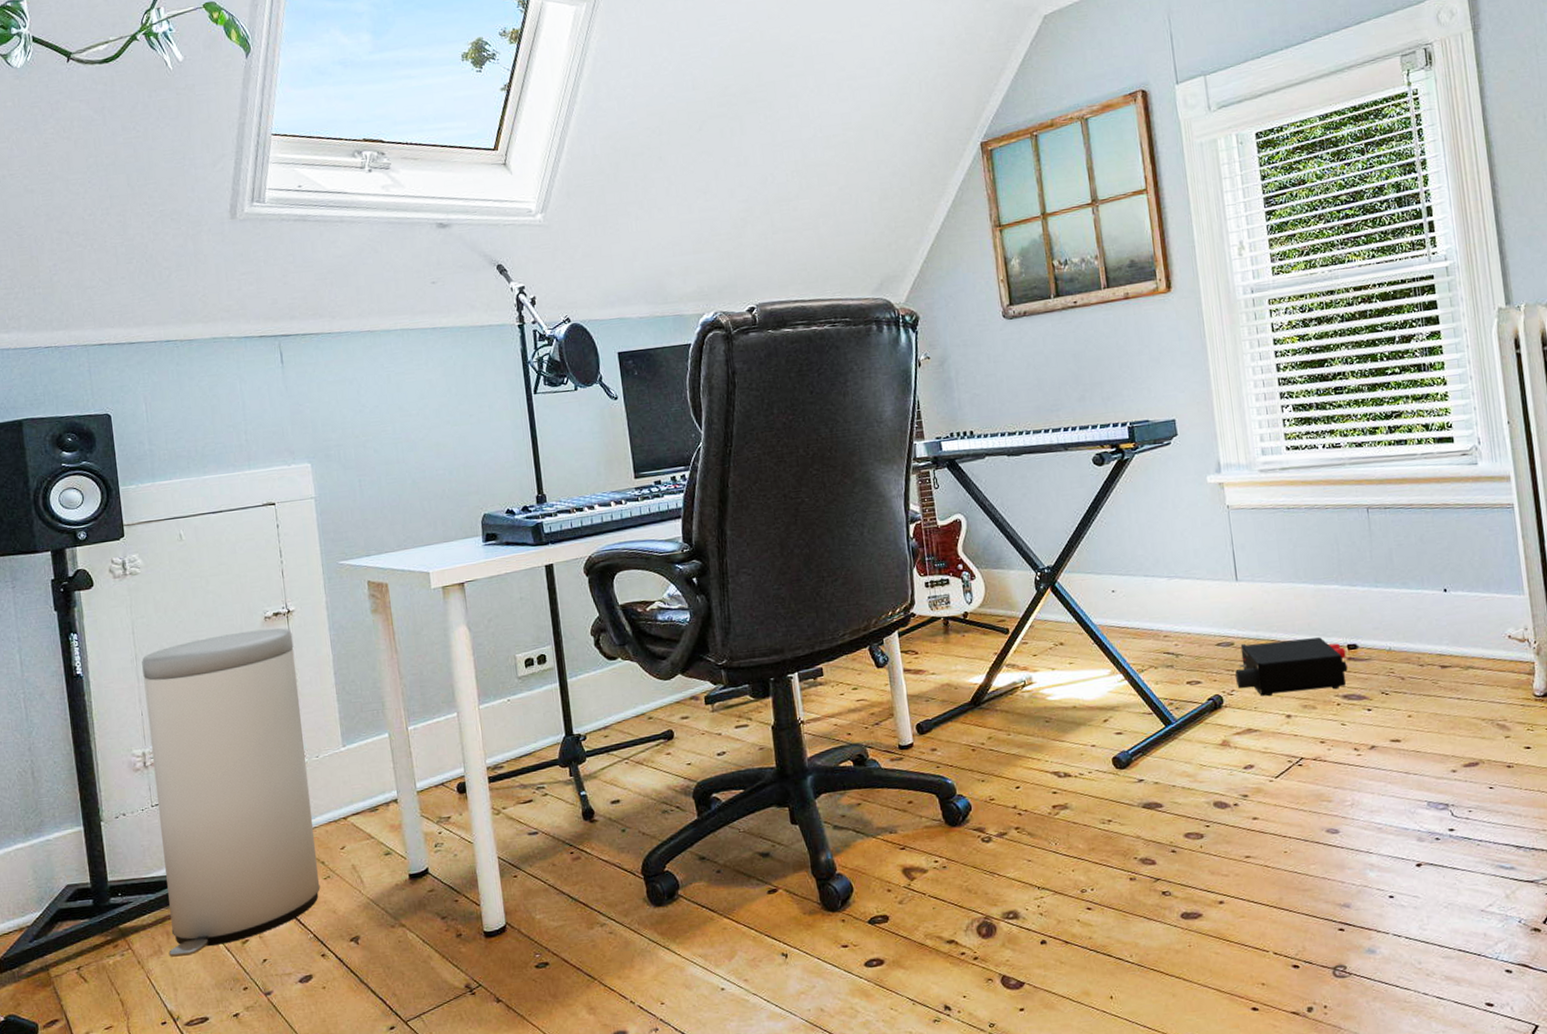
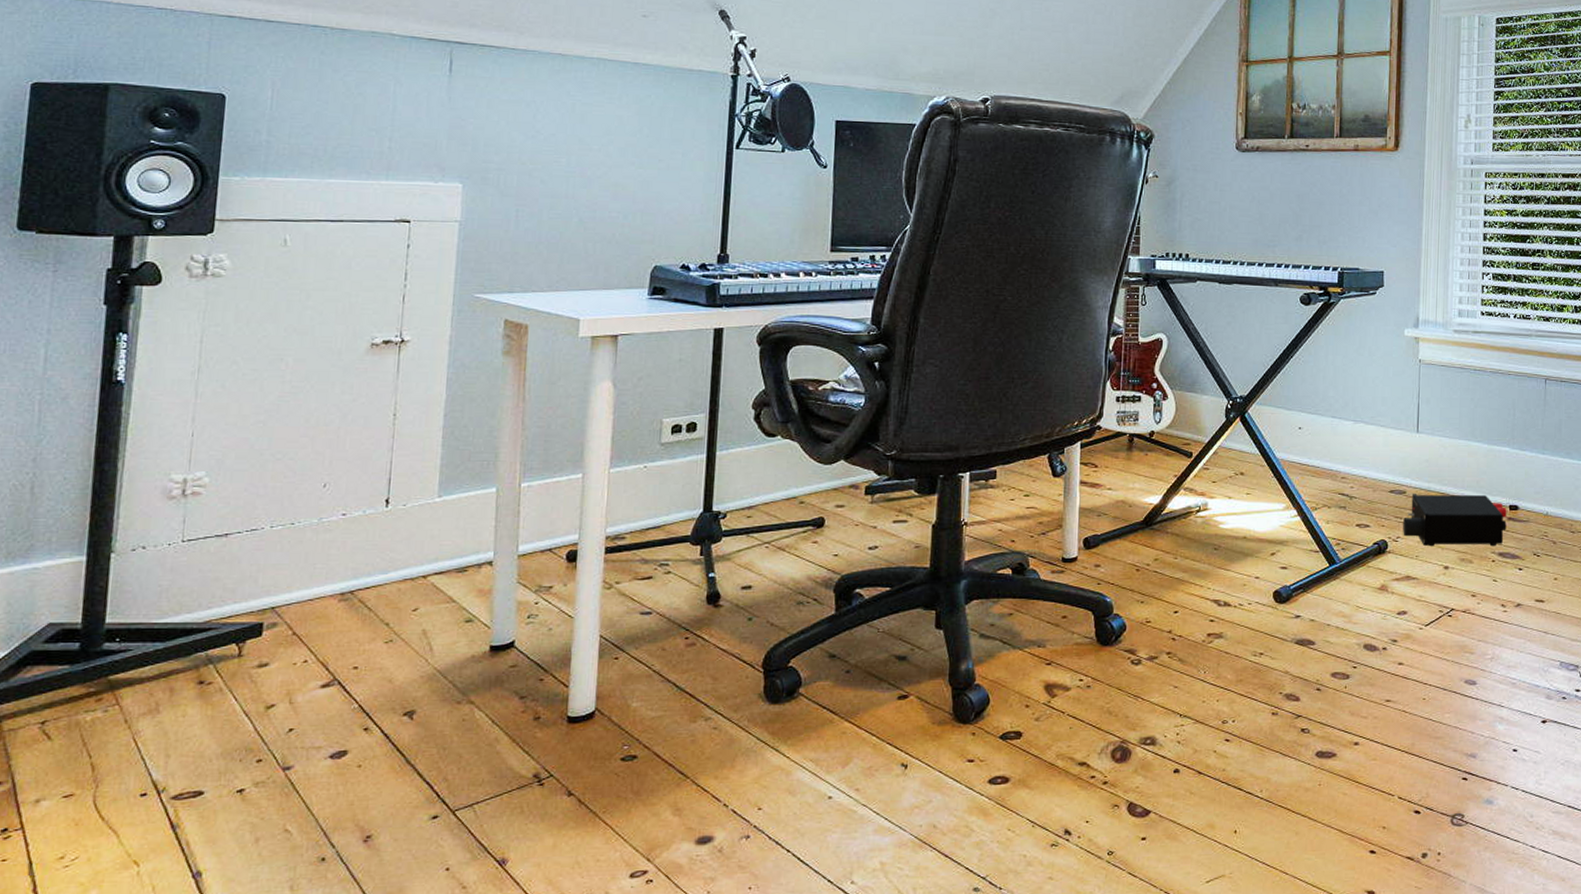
pedal bin: present [142,628,320,957] -> none [167,356,402,718]

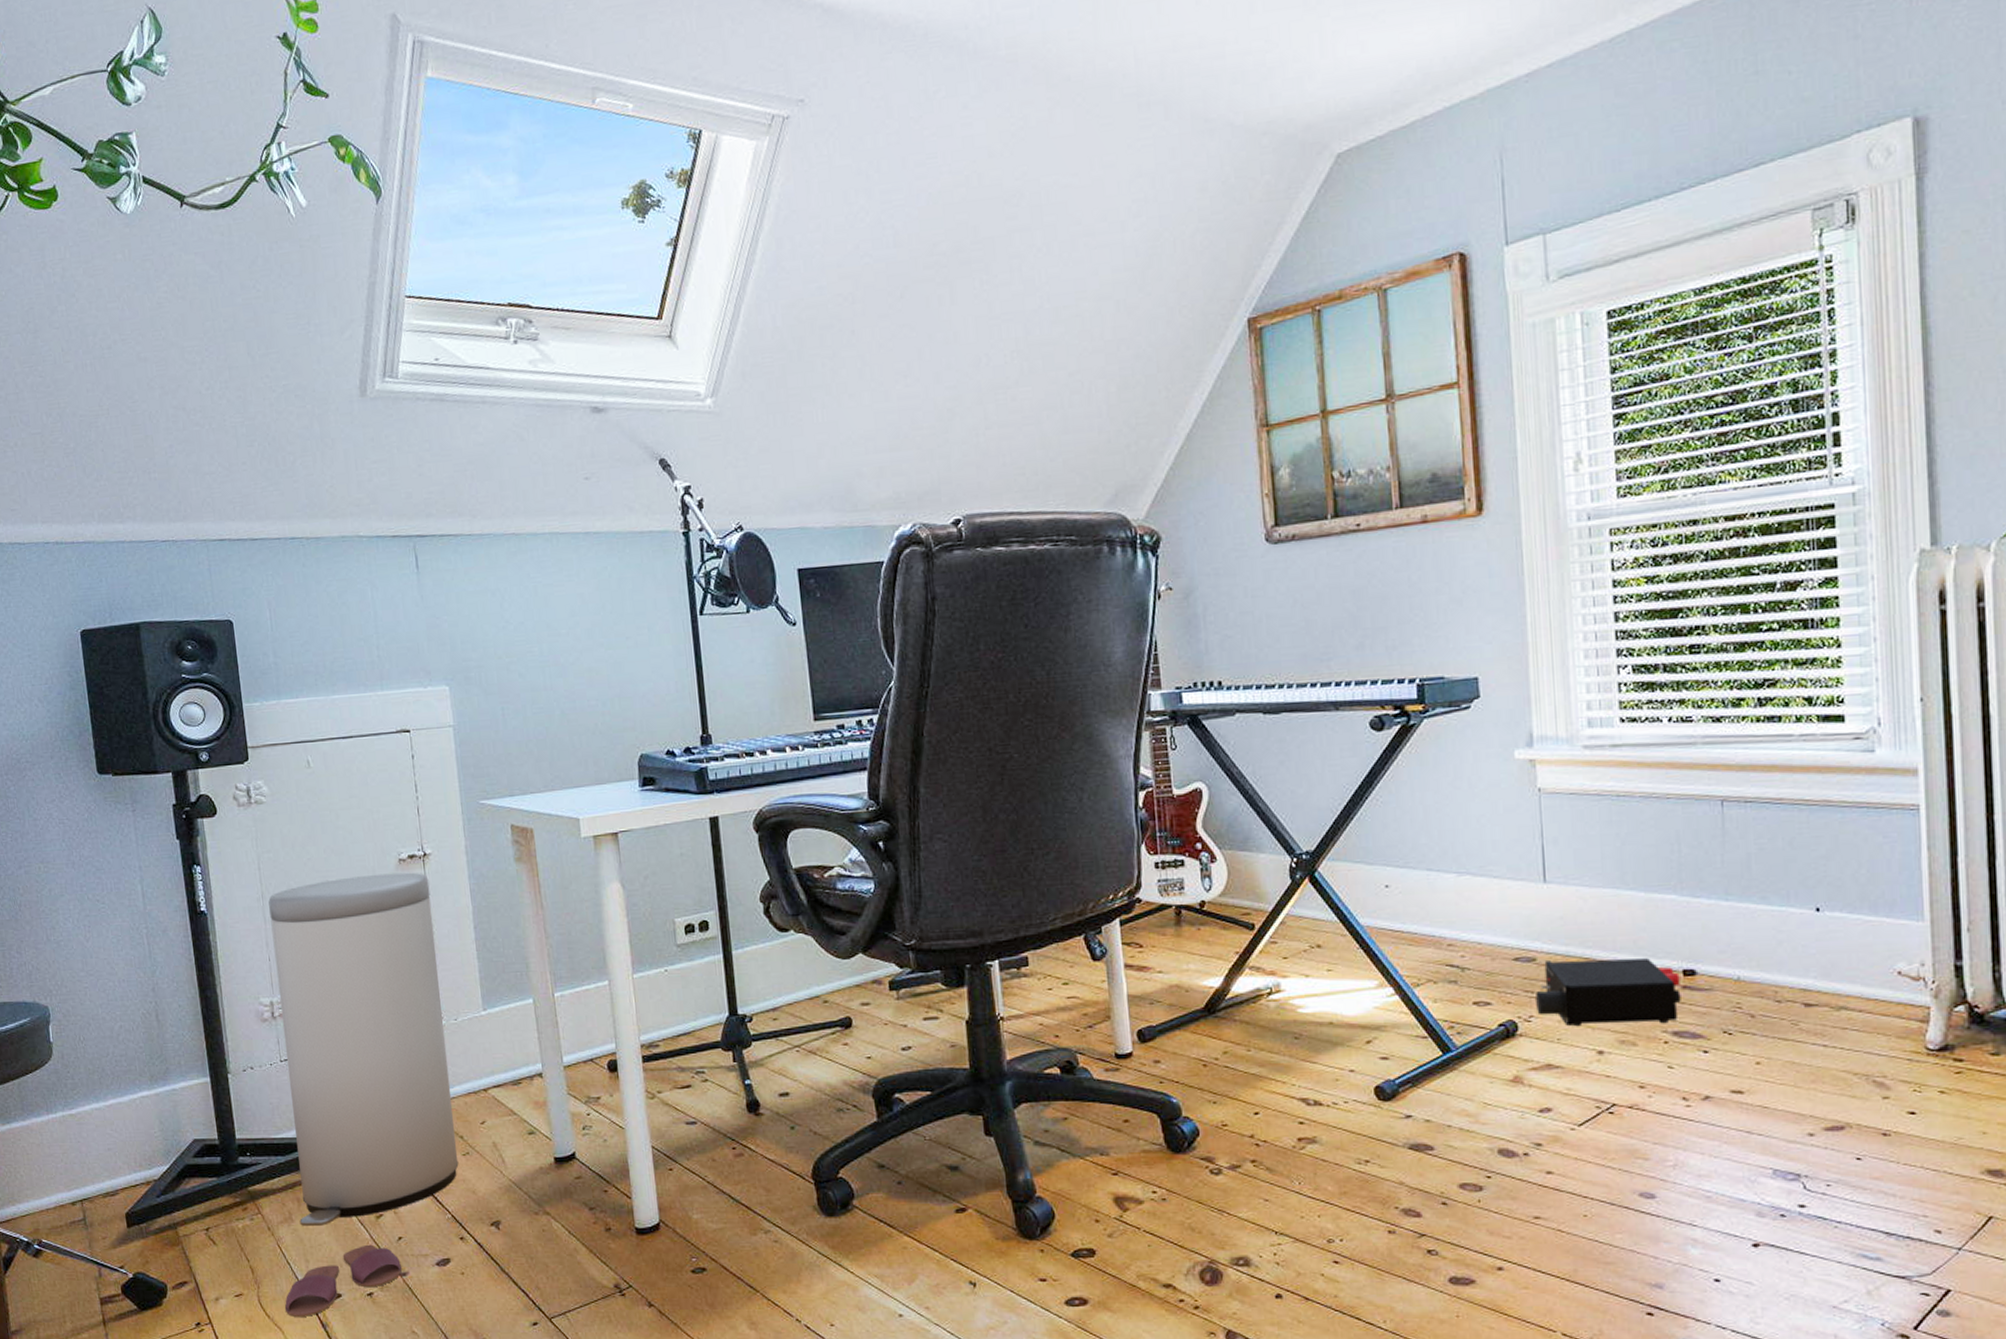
slippers: none [126,737,287,818] -> present [284,1244,403,1317]
pedal bin: none [167,356,402,718] -> present [268,872,459,1226]

